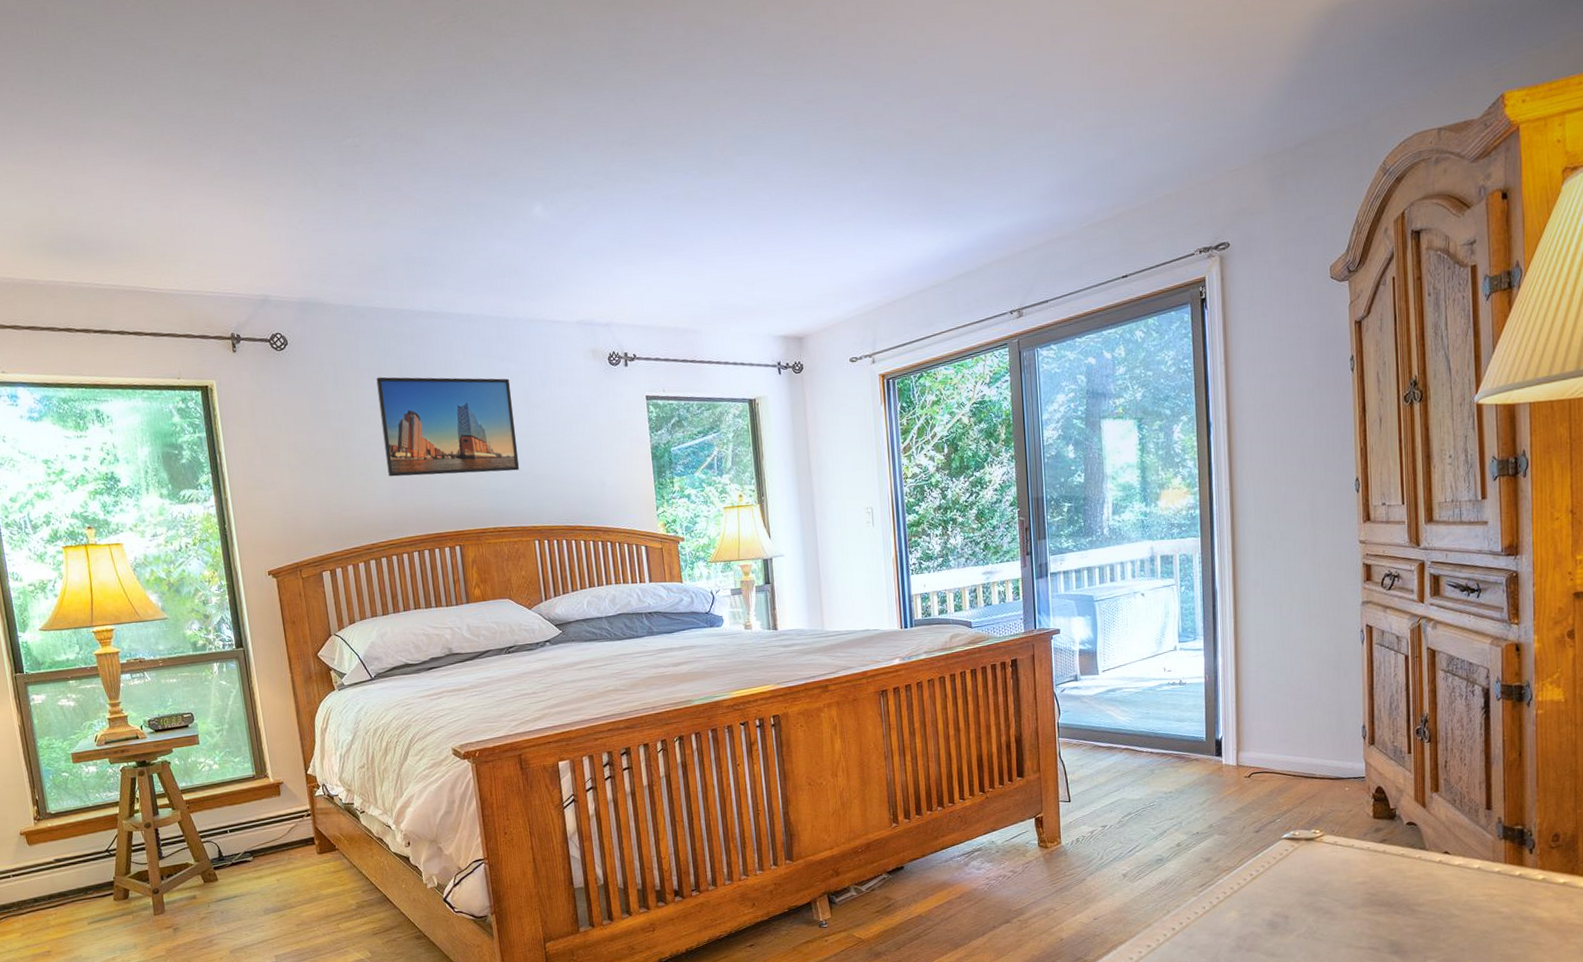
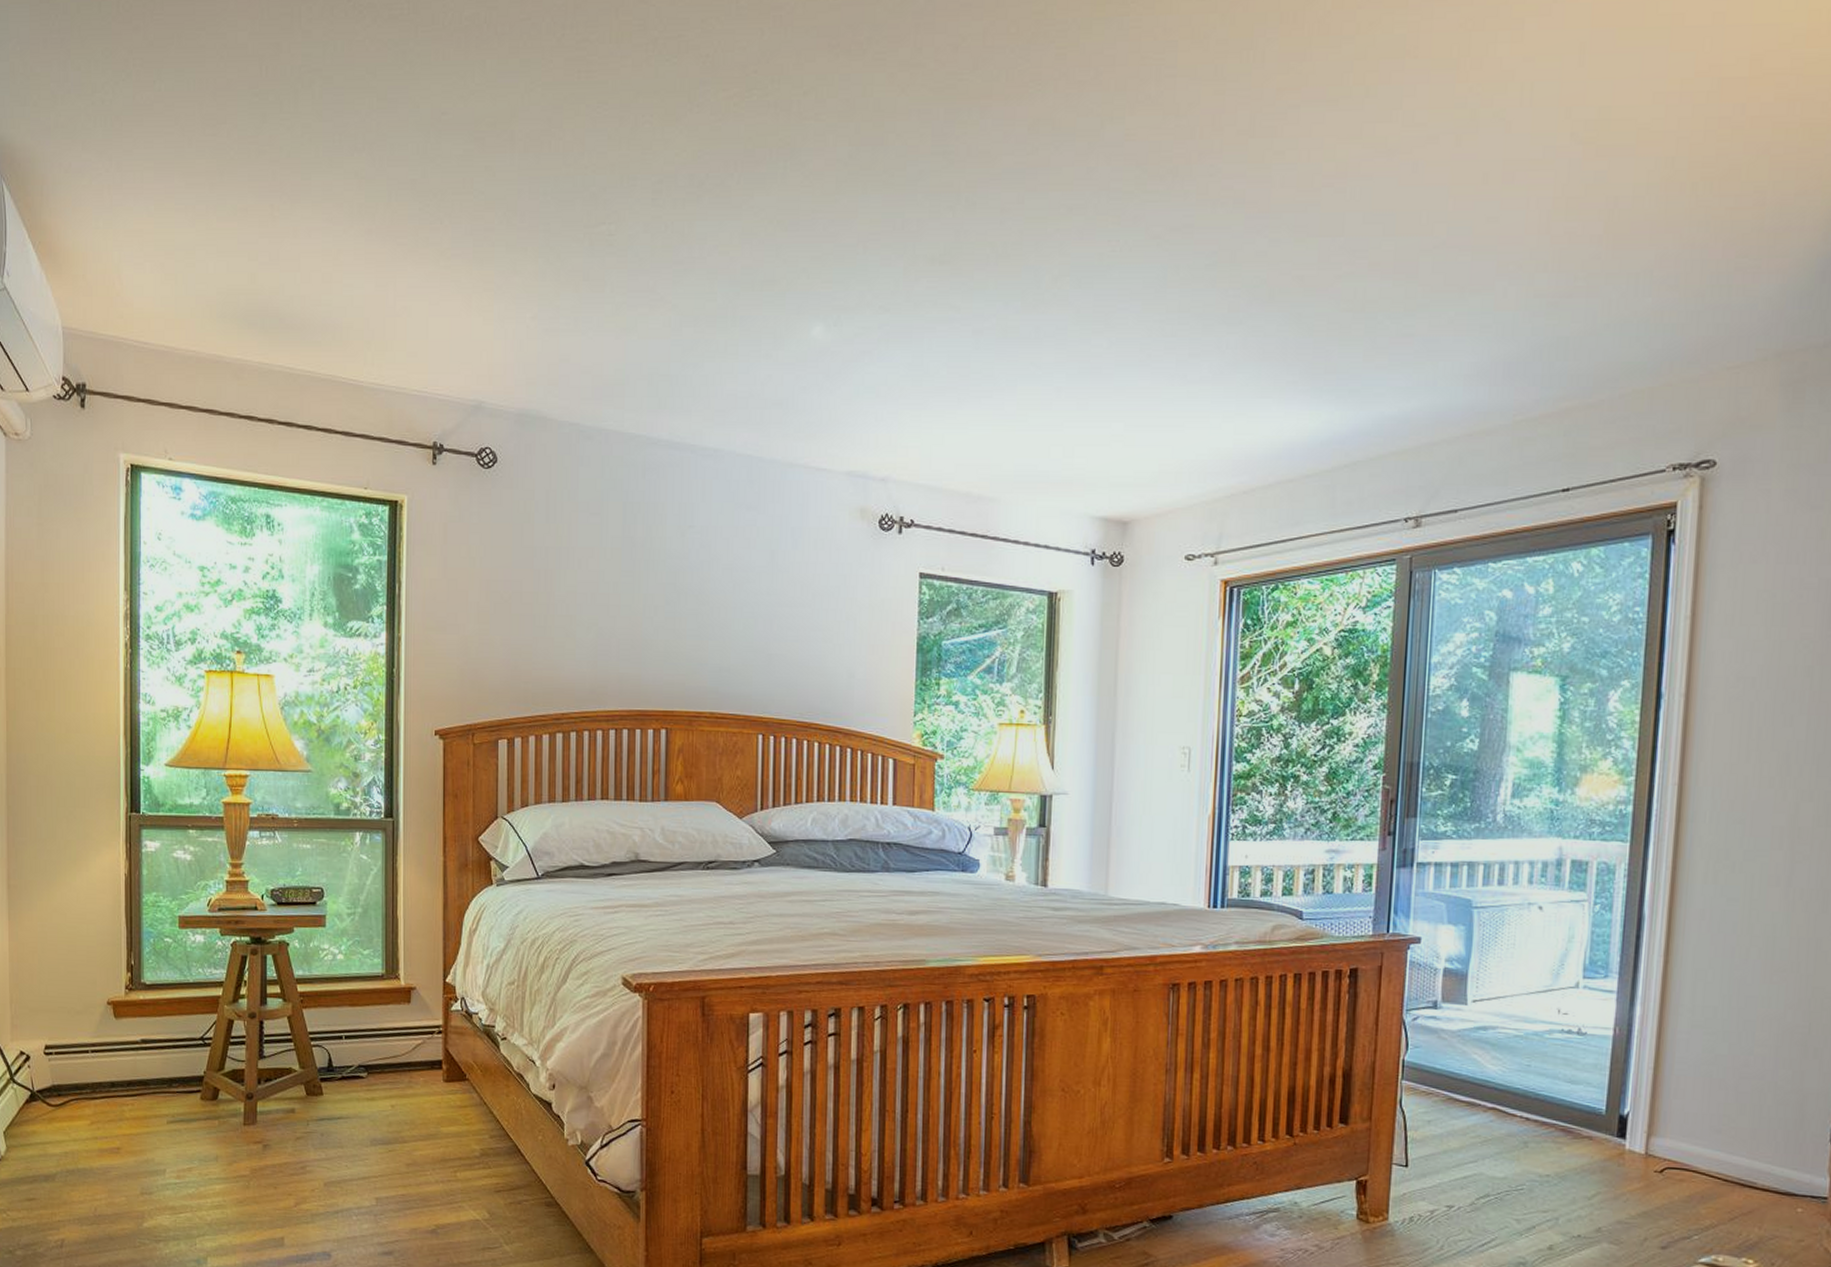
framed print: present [376,377,520,477] -> none [593,513,755,646]

